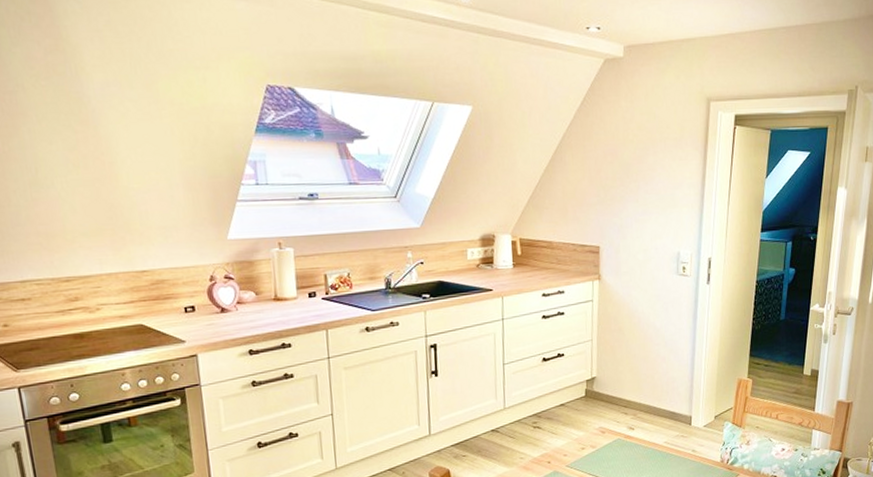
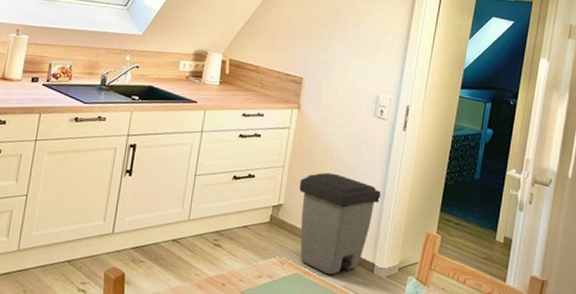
trash can: none [610,338,692,435] -> present [299,172,381,275]

